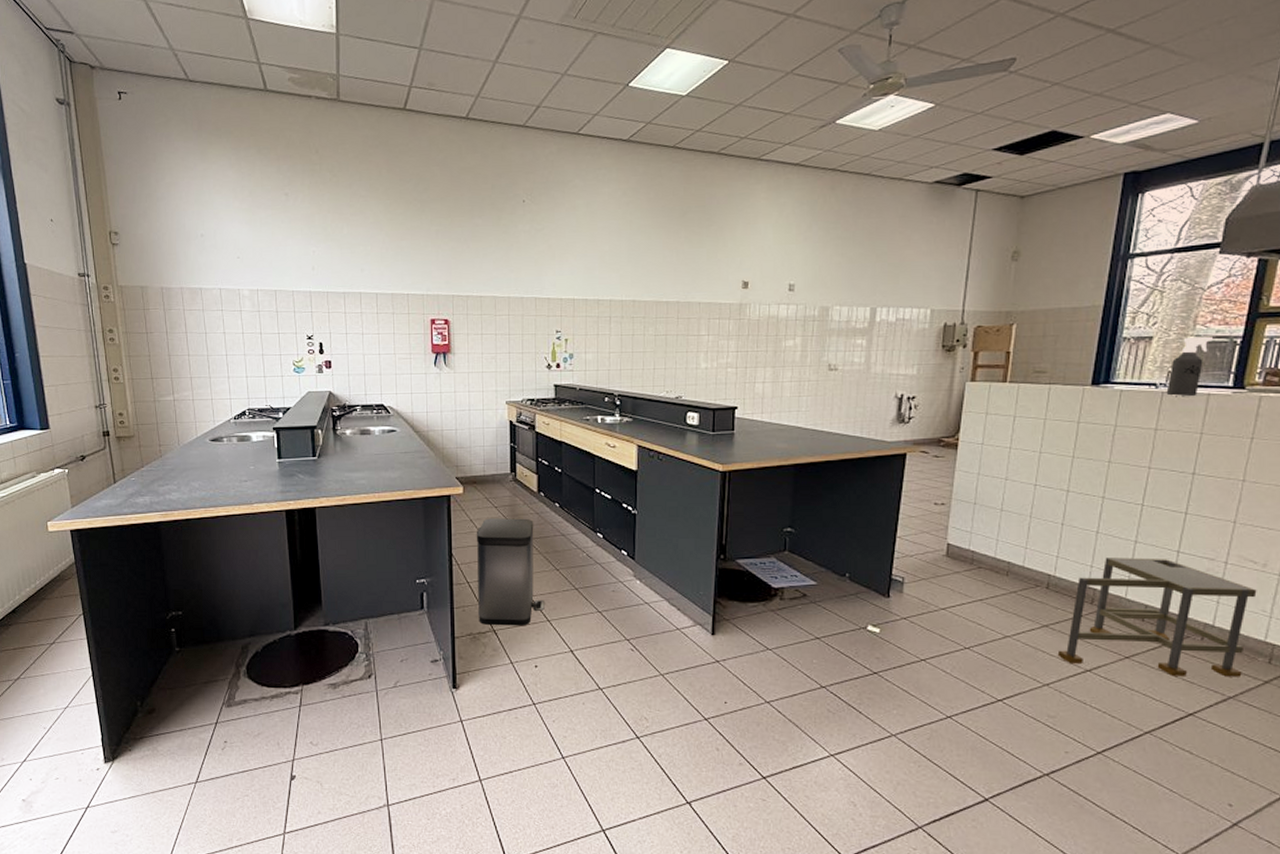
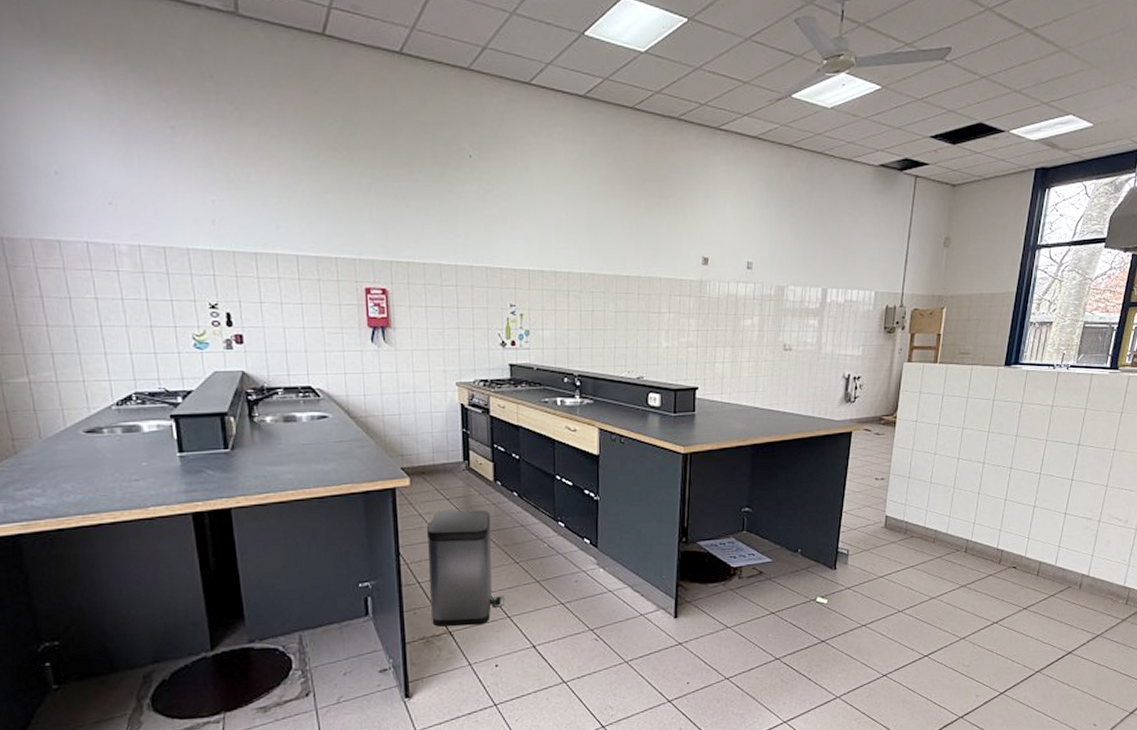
step stool: present [1057,558,1257,677] -> none [972,520,1120,621]
spray bottle: present [1166,336,1213,397] -> none [1061,322,1097,377]

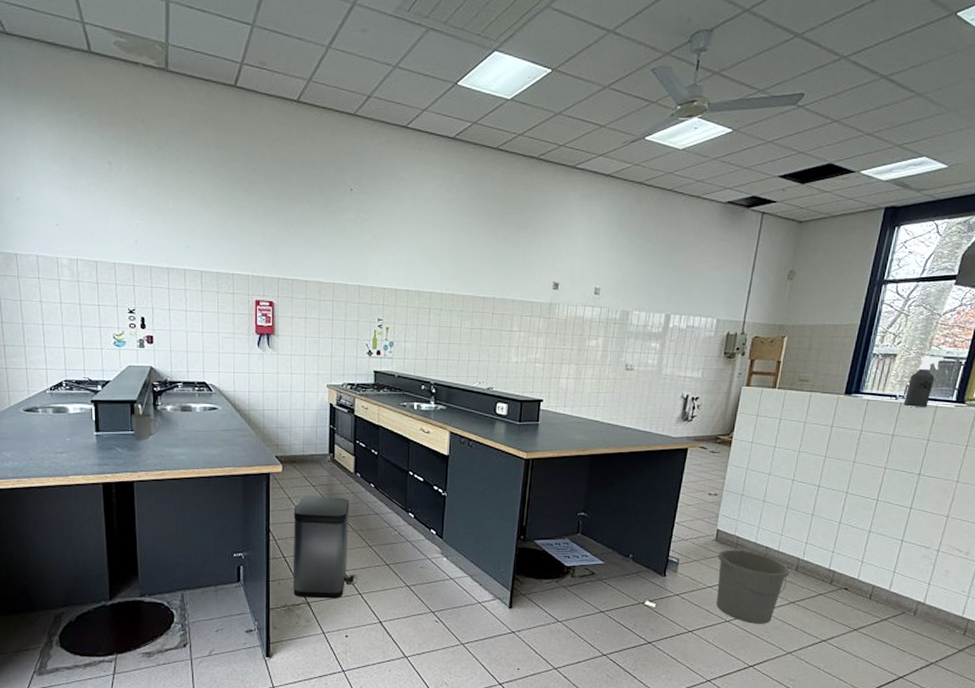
mug: none [221,426,262,460] -> present [131,413,162,441]
bucket: none [888,535,960,612] -> present [716,549,790,624]
spray bottle: none [1061,322,1097,377] -> present [903,356,944,408]

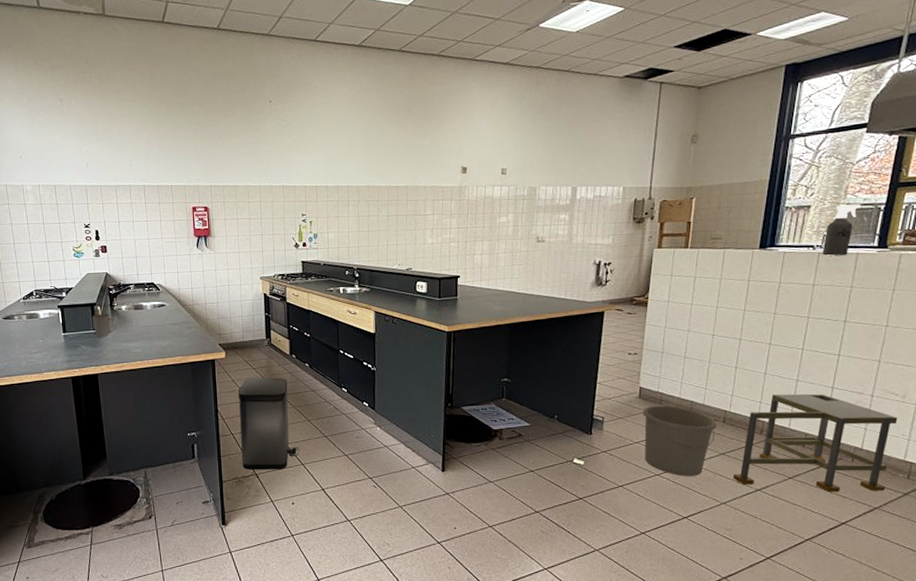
step stool: none [800,544,960,646] -> present [733,393,898,492]

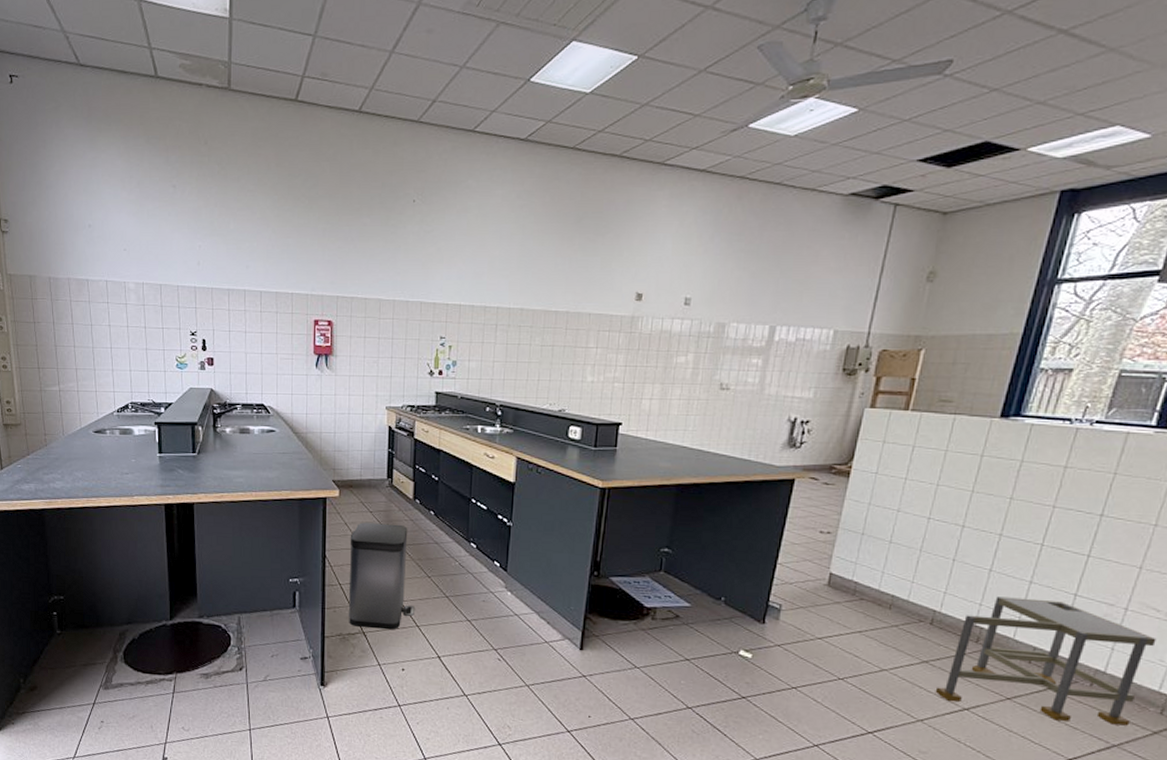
mug: present [92,313,119,338] -> none [191,435,221,463]
bucket: present [642,405,718,476] -> none [827,596,923,685]
spray bottle: present [822,204,861,256] -> none [1081,370,1140,435]

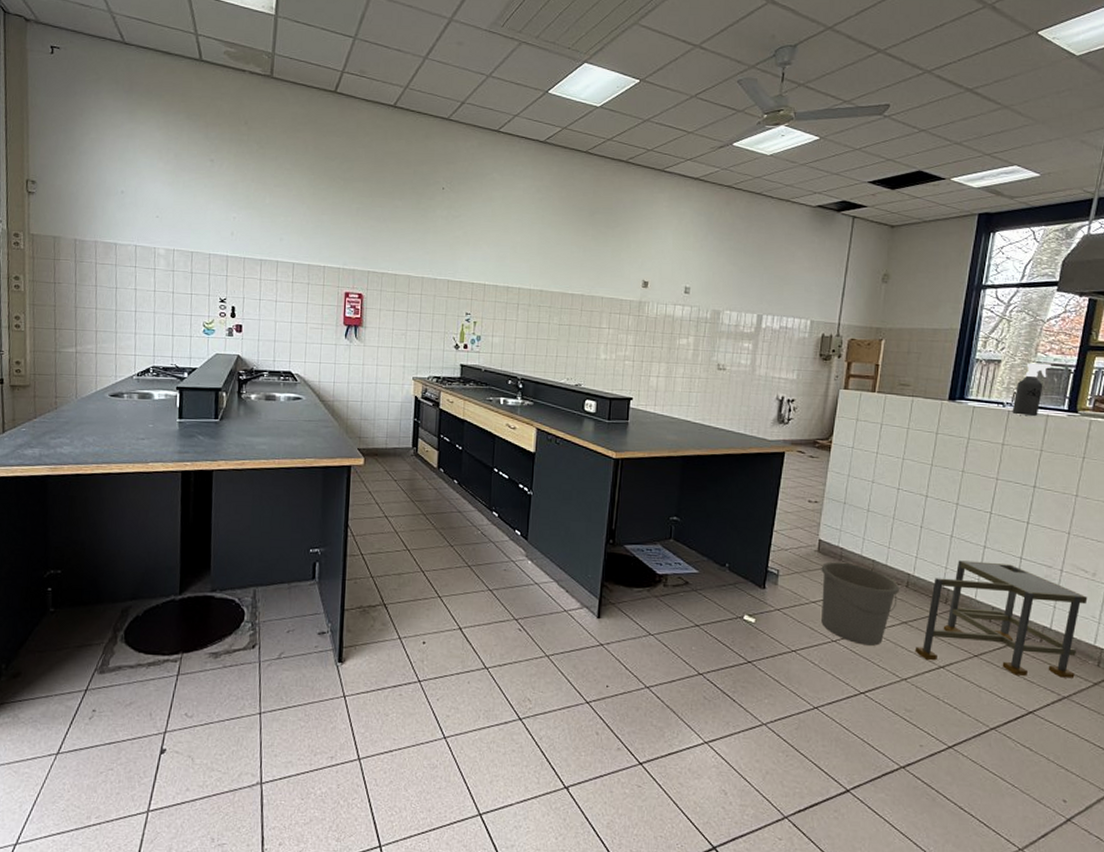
pedal bin: present [349,522,416,630] -> none [370,491,438,601]
bucket: none [827,596,923,685] -> present [821,561,900,646]
spray bottle: none [1081,370,1140,435] -> present [1012,362,1051,417]

